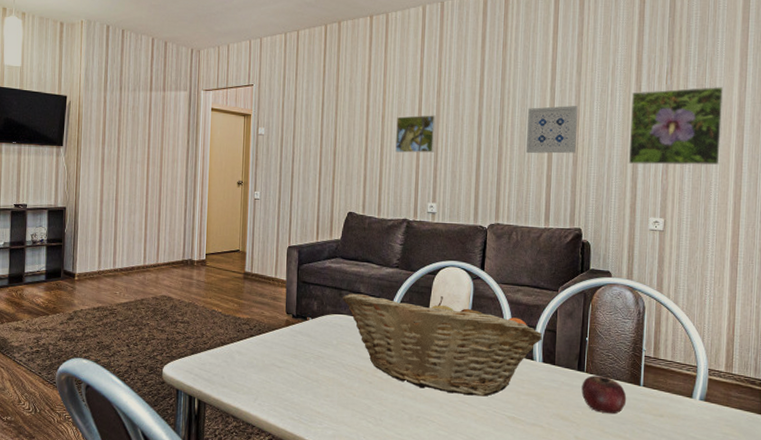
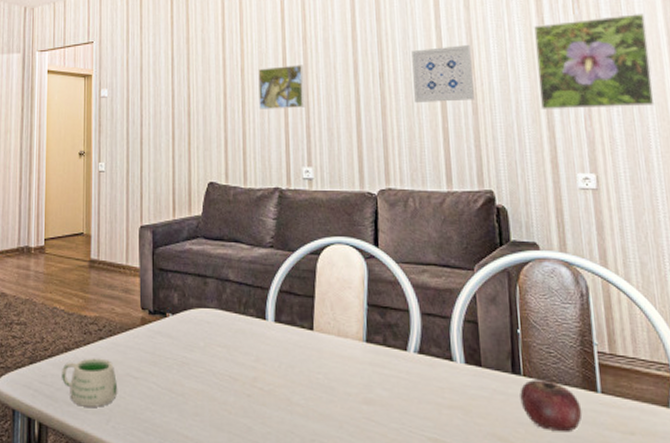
mug: none [218,351,264,389] -> present [62,358,117,407]
fruit basket: present [343,293,542,397] -> none [208,281,461,411]

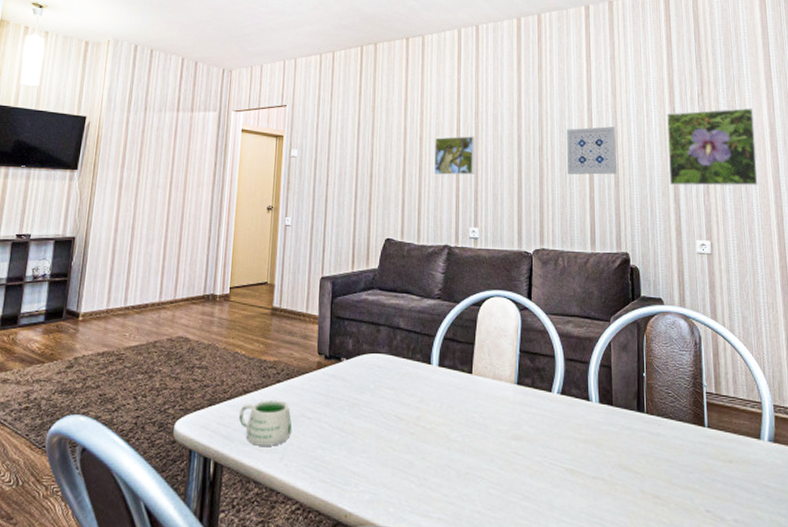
apple: present [520,379,583,432] -> none [643,416,692,462]

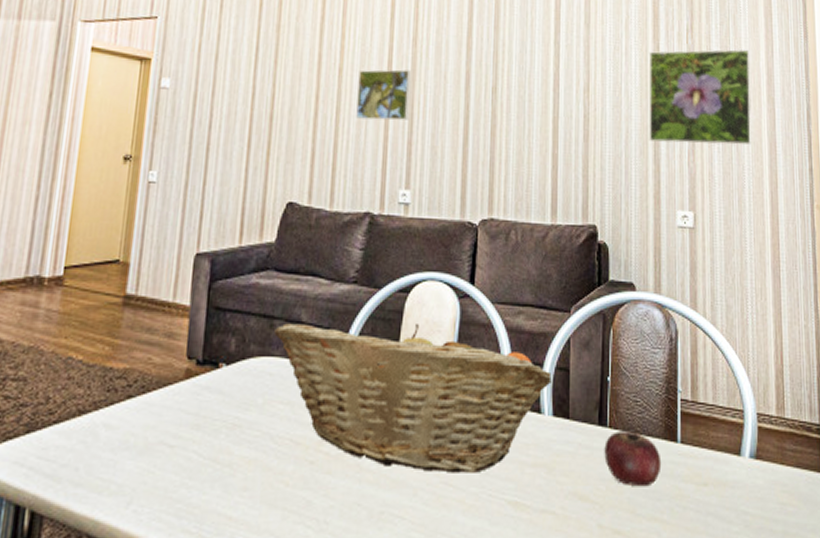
mug: present [239,400,292,446] -> none [70,422,146,487]
fruit basket: none [380,329,597,446] -> present [274,323,551,473]
wall art: present [567,126,617,175] -> none [527,65,587,126]
apple: none [643,416,692,462] -> present [604,430,662,487]

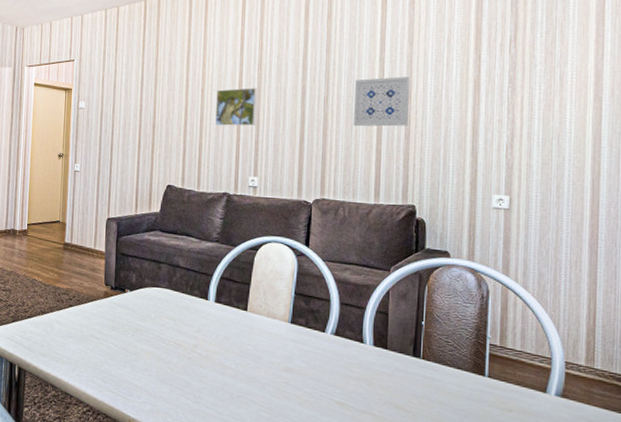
fruit basket: present [274,323,551,473] -> none [161,266,373,379]
wall art: none [527,65,587,126] -> present [354,77,409,127]
apple: present [604,430,662,487] -> none [417,362,470,406]
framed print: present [648,49,751,145] -> none [467,54,576,140]

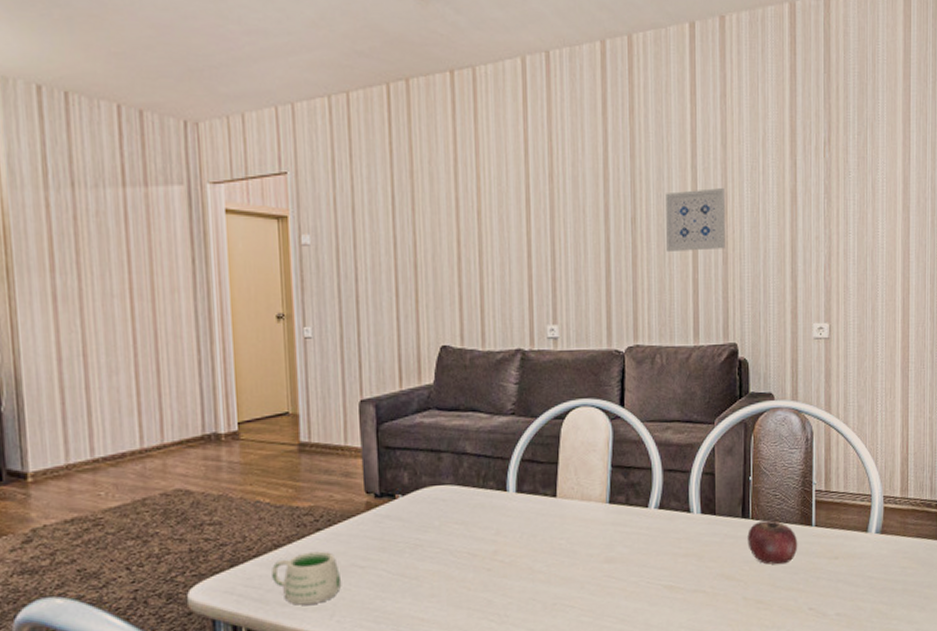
mug: none [38,320,82,359] -> present [272,551,341,605]
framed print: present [215,88,257,126] -> none [498,207,550,260]
apple: none [417,362,470,406] -> present [747,519,798,565]

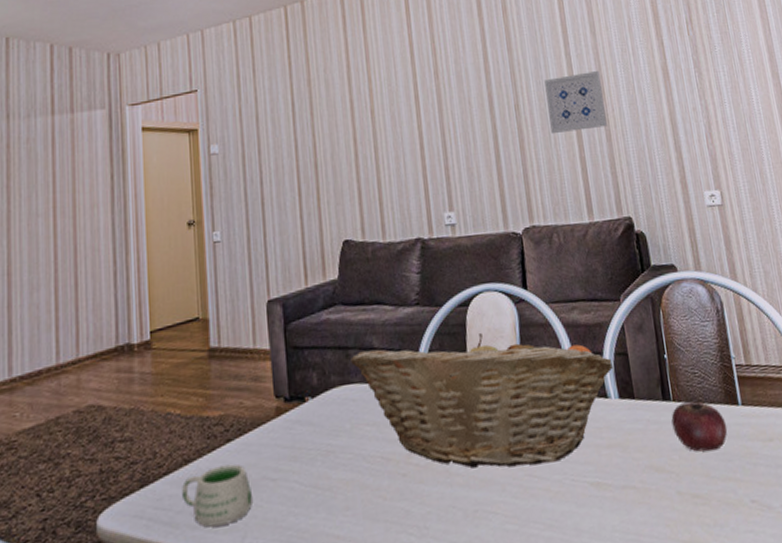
fruit basket: none [443,446,699,568] -> present [351,333,613,468]

